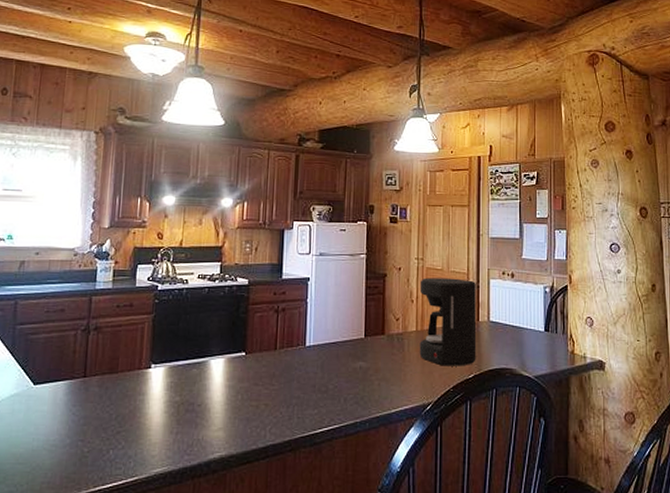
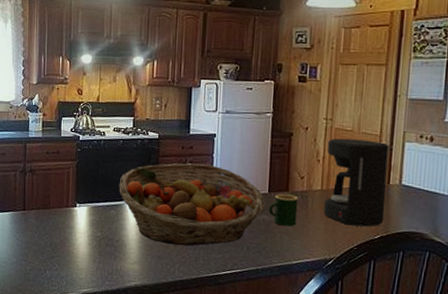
fruit basket: none [202,310,361,404] -> present [119,163,265,246]
mug: none [365,338,395,372] -> present [268,194,299,227]

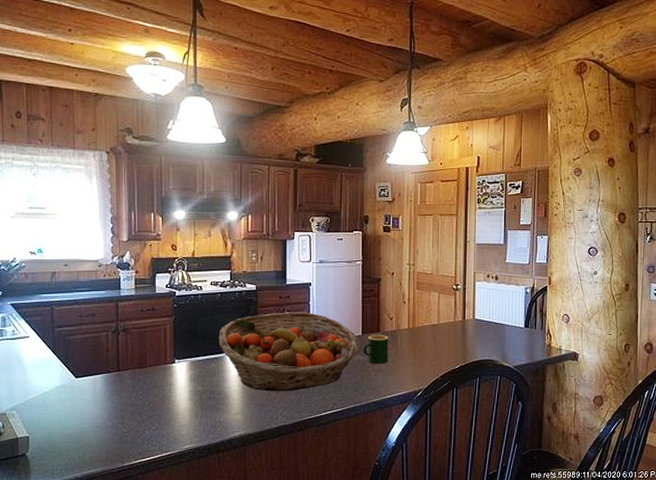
coffee maker: present [323,138,389,227] -> none [411,281,463,359]

